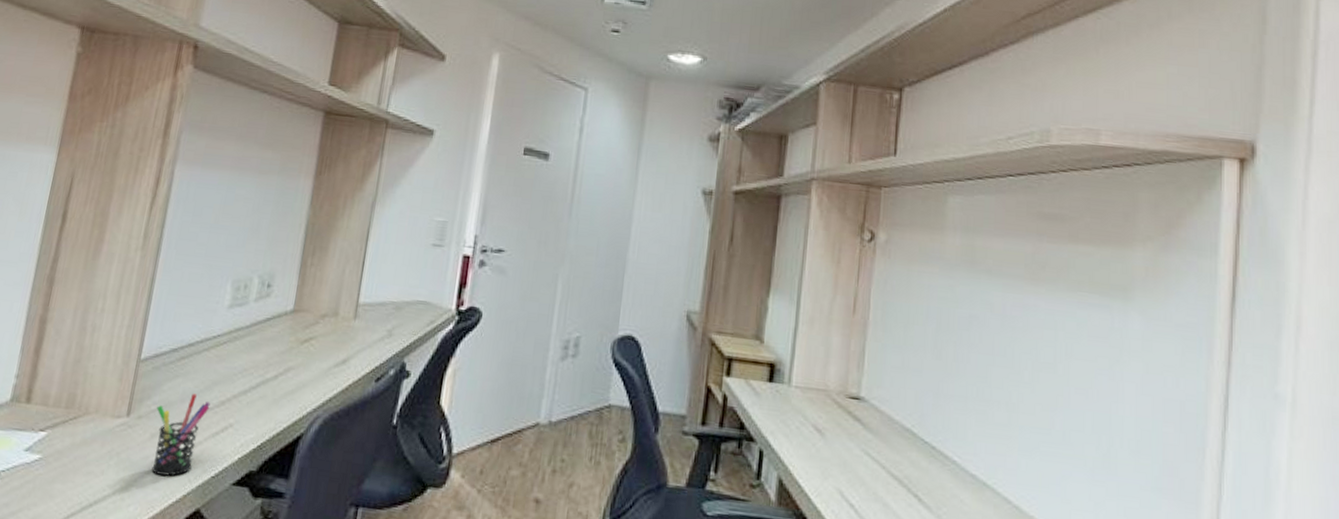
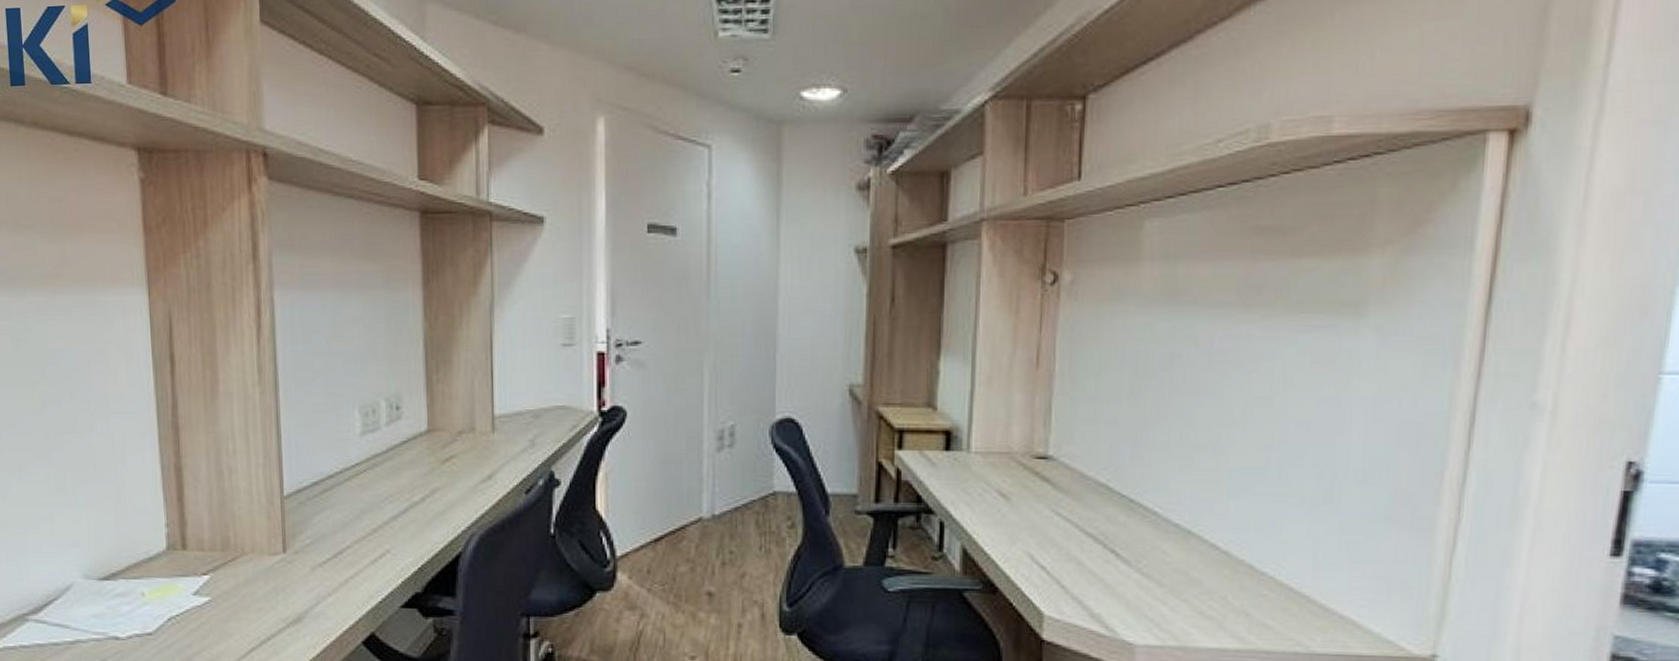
pen holder: present [151,393,211,476] -> none [311,524,363,605]

